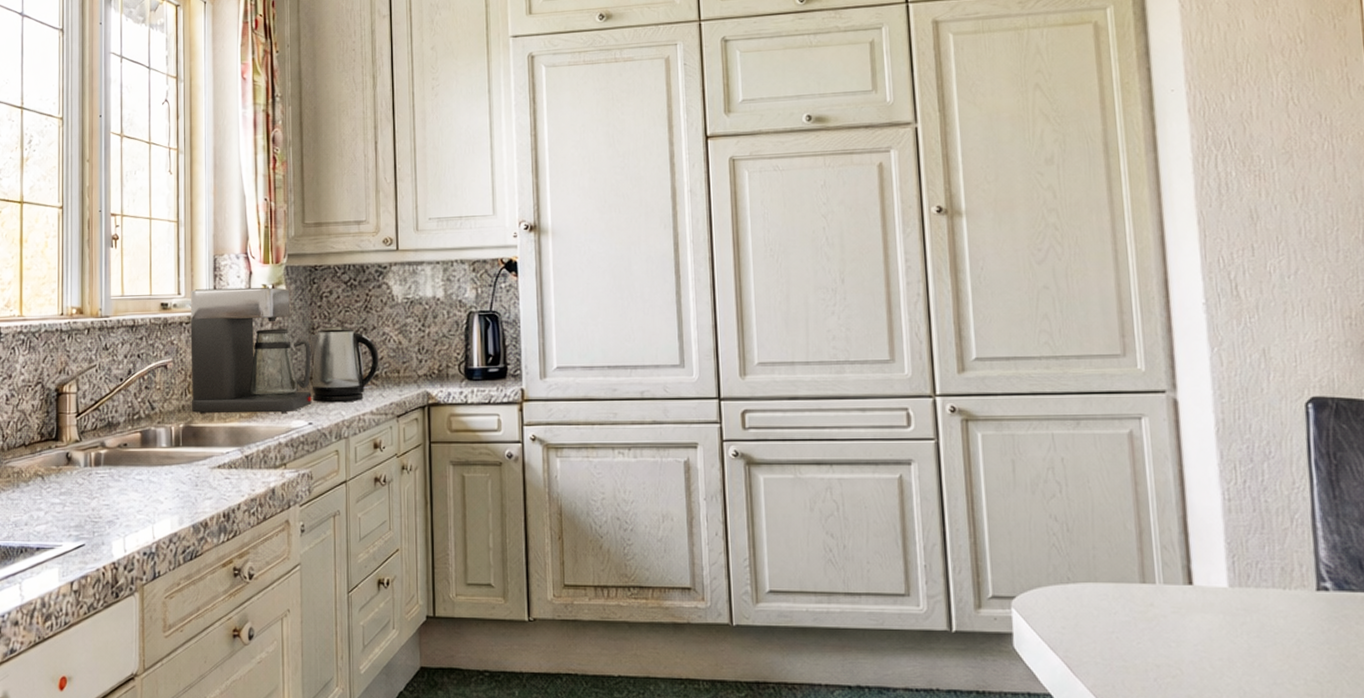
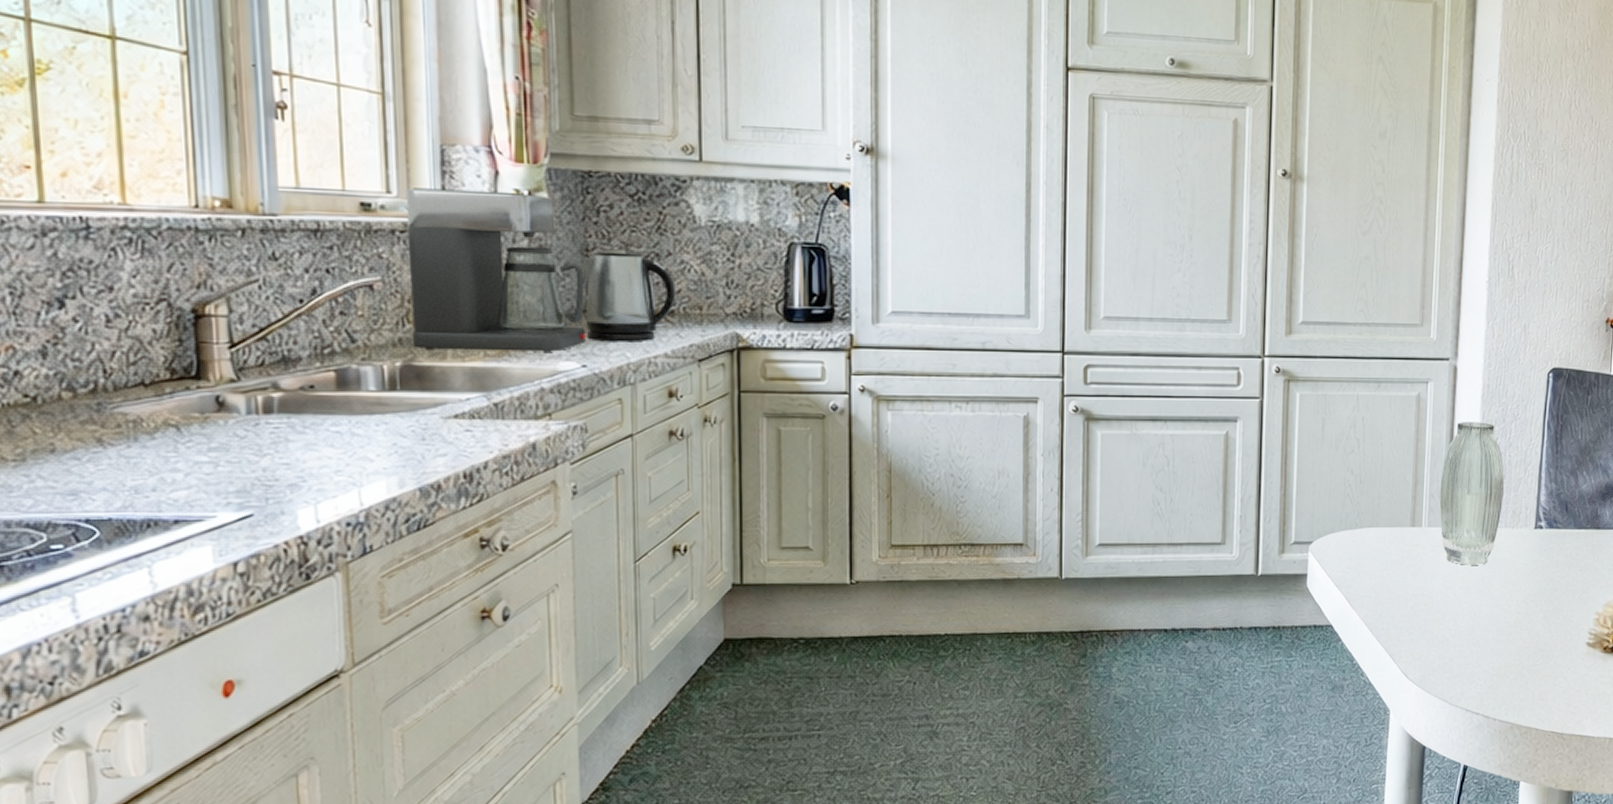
vase: none [1173,462,1265,632] -> present [1439,422,1504,565]

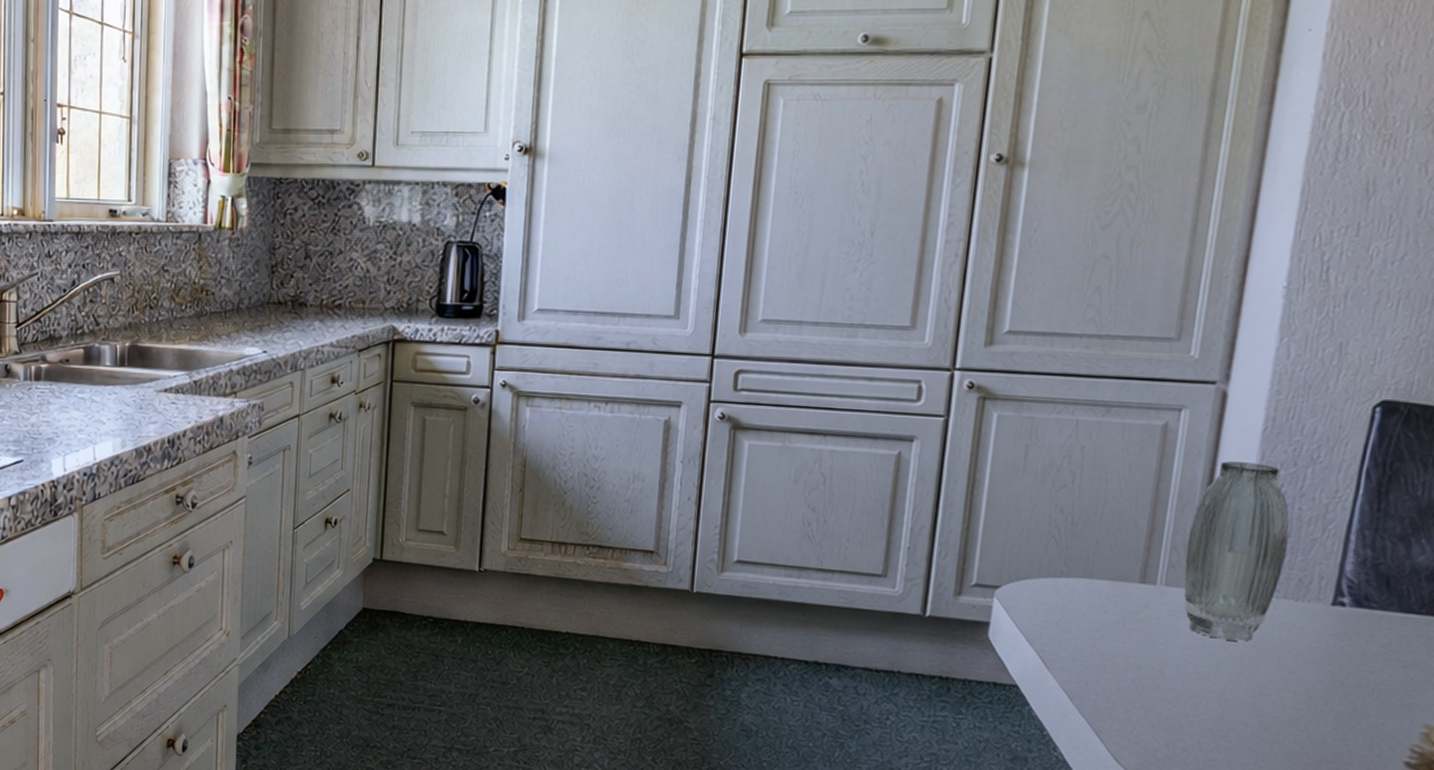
coffee maker: present [405,188,586,352] -> none [138,196,270,338]
kettle: present [582,249,676,342] -> none [268,248,344,332]

